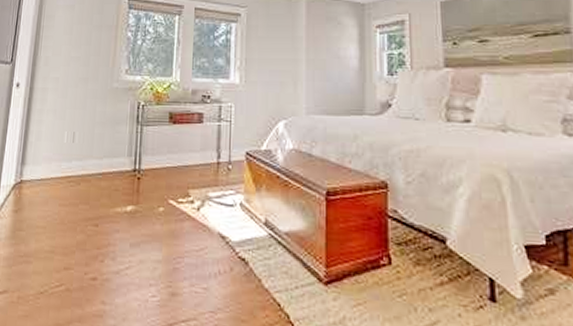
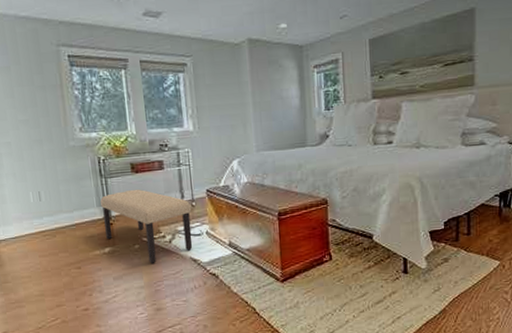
bench: none [131,141,227,233] -> present [100,189,193,263]

